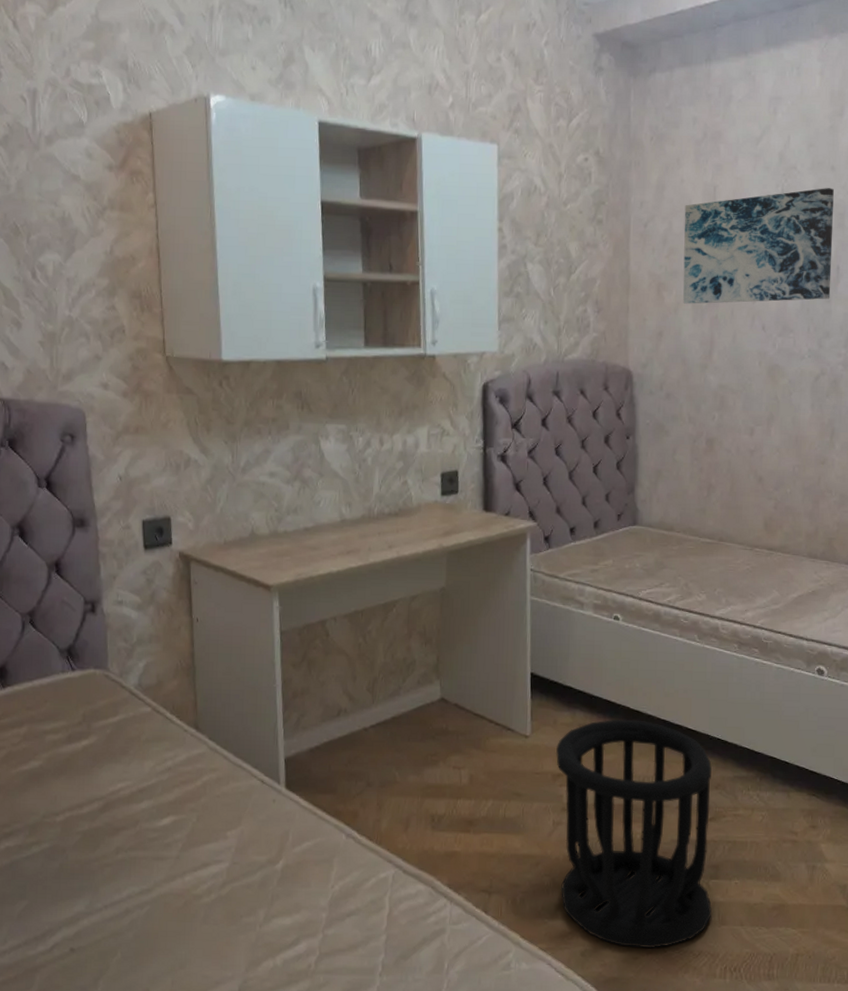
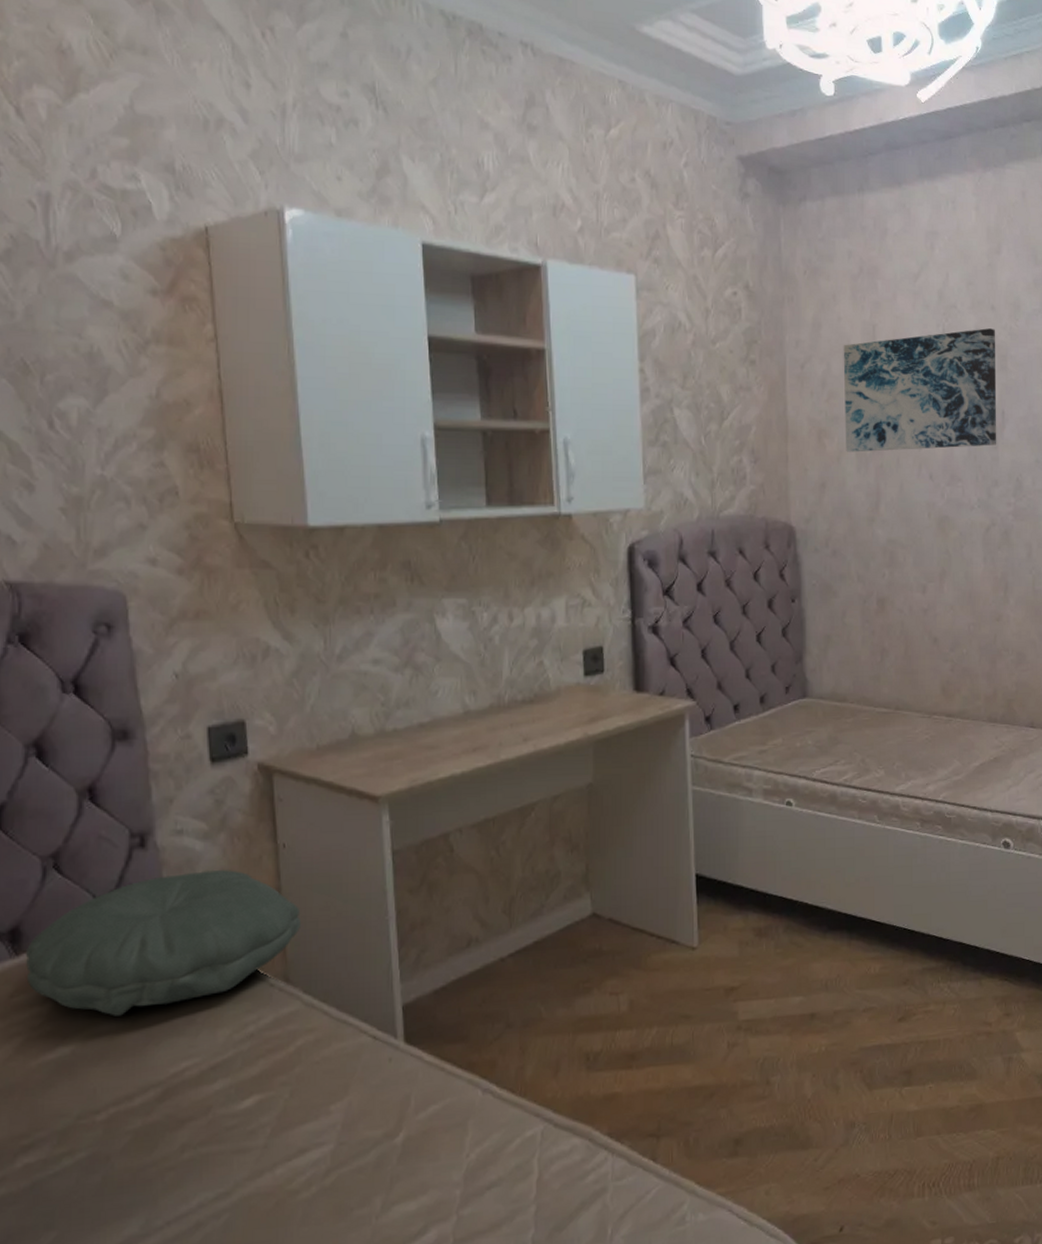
pillow: none [9,635,208,742] -> present [25,870,301,1016]
wastebasket: present [555,720,713,949] -> none [727,917,907,1177]

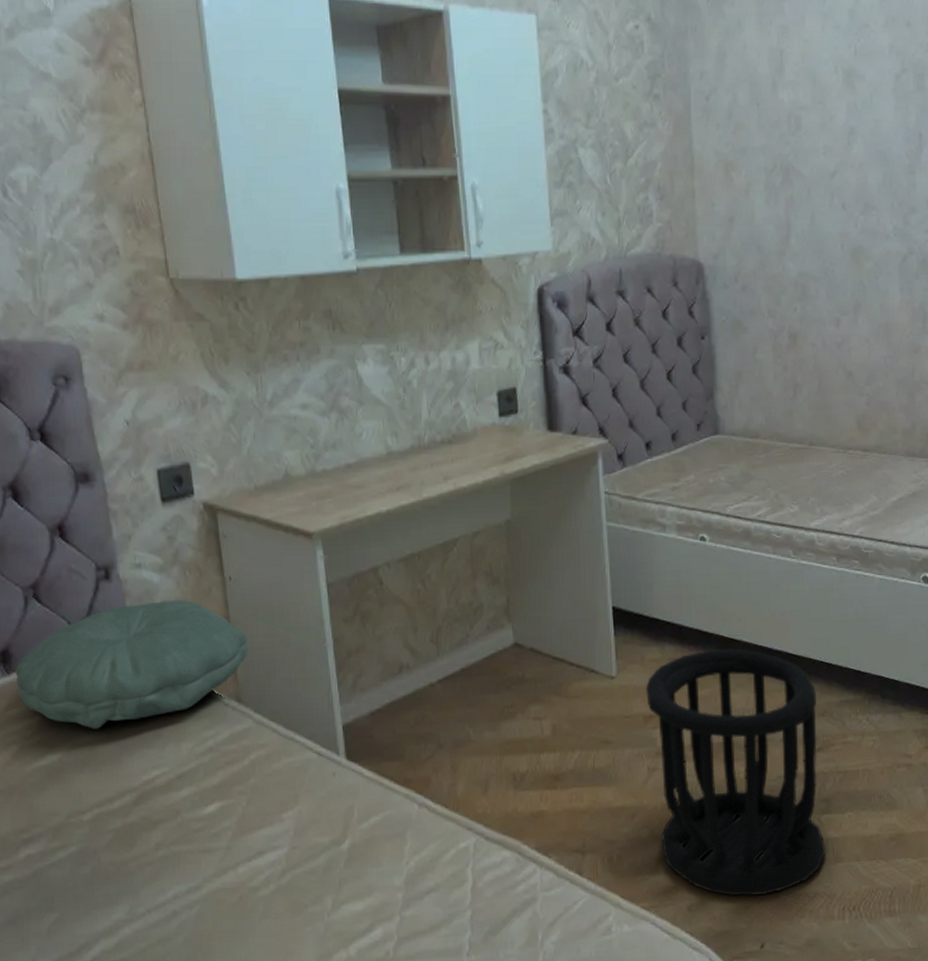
wastebasket: none [727,917,907,1177] -> present [645,649,826,897]
wall art: present [843,328,997,452] -> none [749,47,914,185]

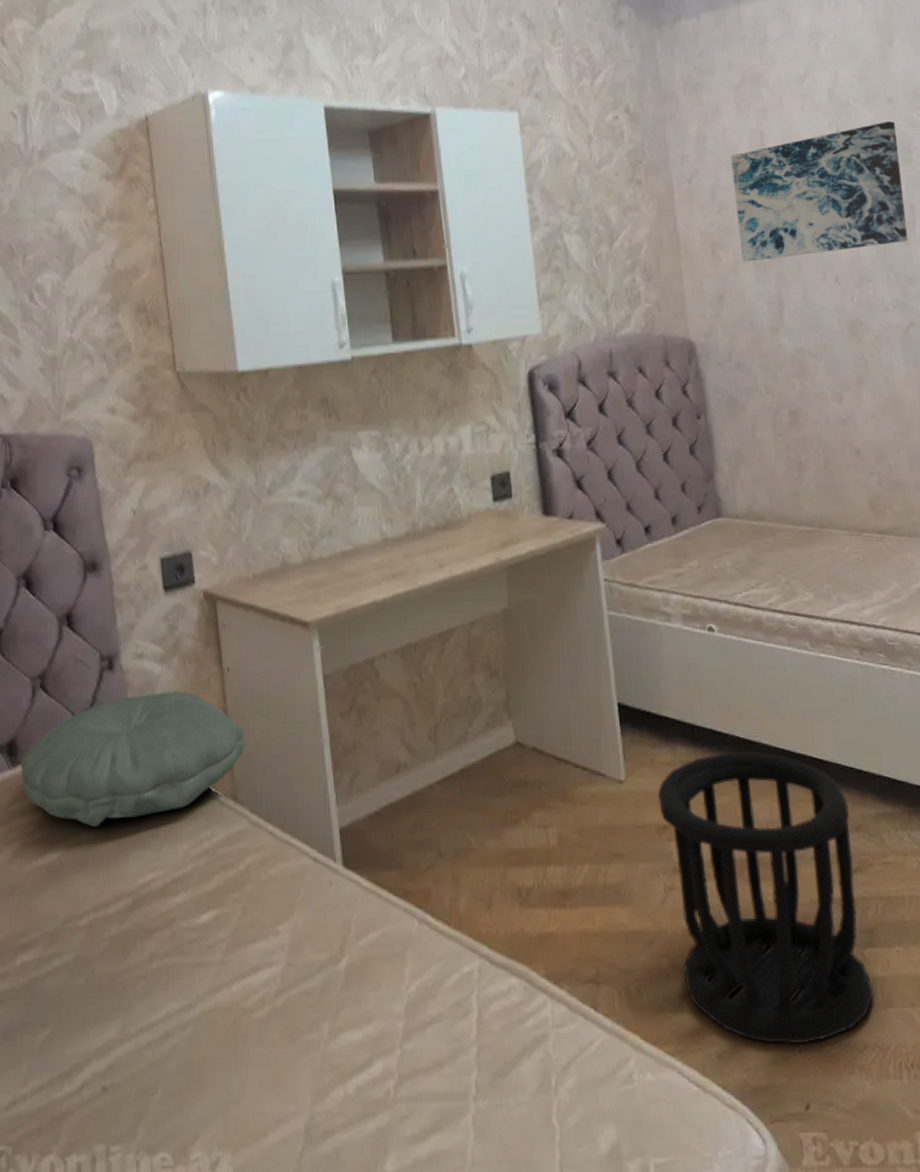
wall art: none [749,47,914,185] -> present [730,121,909,262]

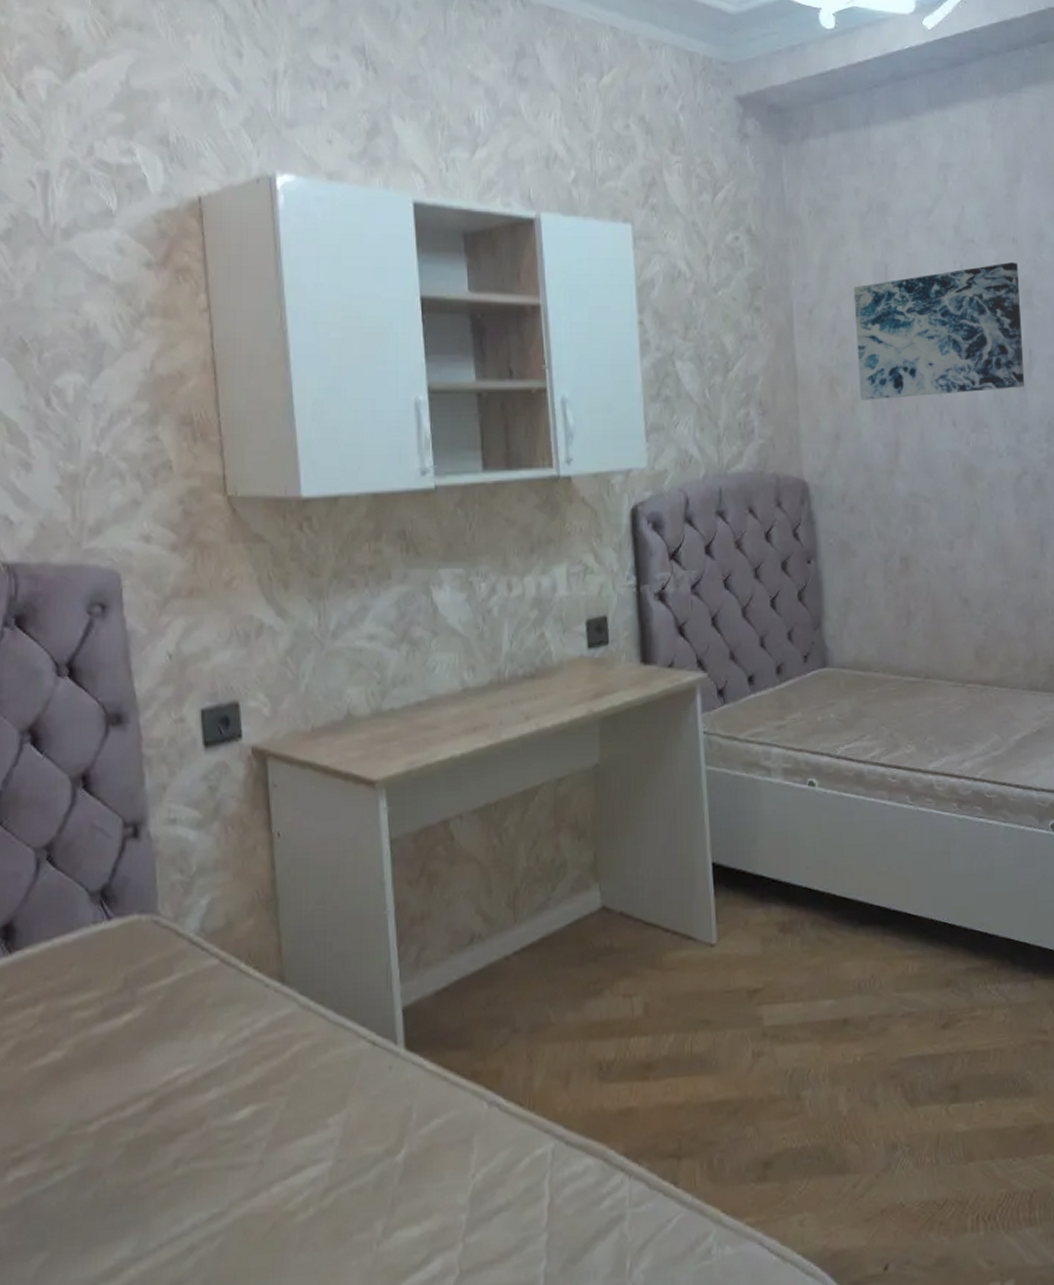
pillow: present [20,691,245,827] -> none [18,861,296,1019]
wastebasket: present [657,752,874,1045] -> none [749,910,956,1207]

